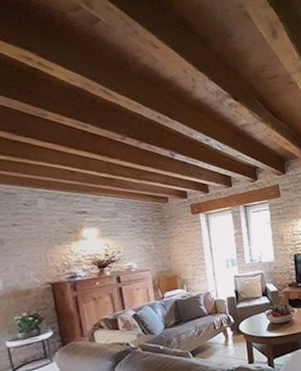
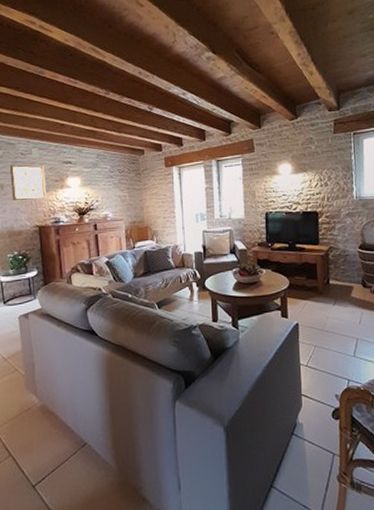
wall art: none [9,216,59,256] -> present [9,164,47,200]

